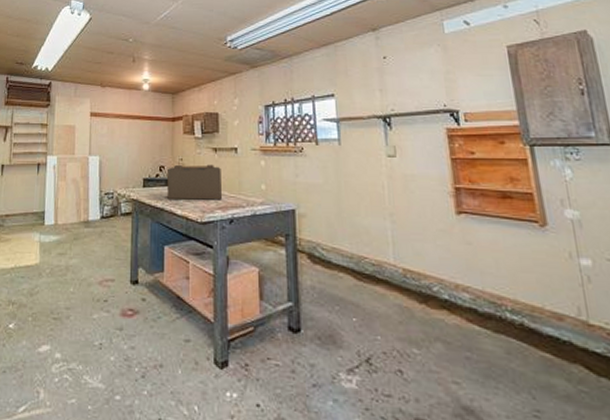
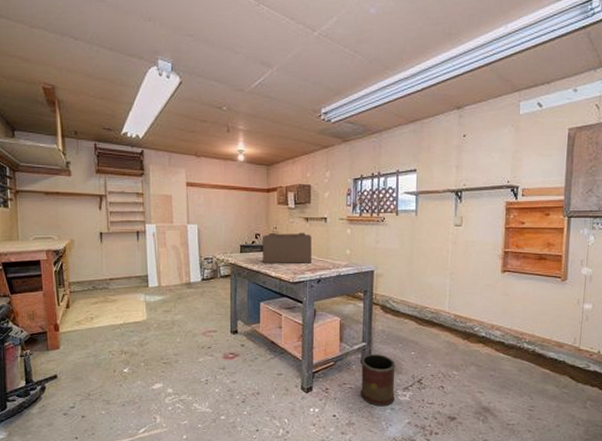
paint can: none [287,318,337,396] -> present [361,354,396,407]

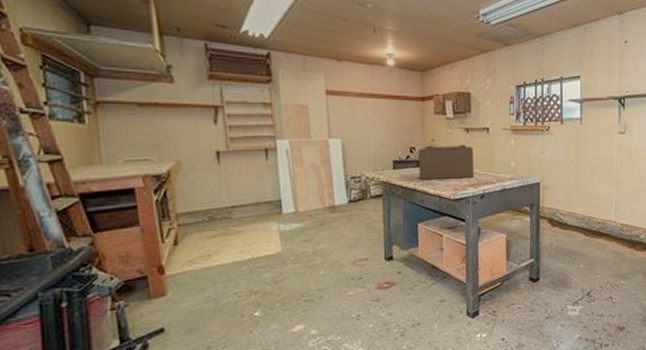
paint can: present [361,354,396,407] -> none [529,270,565,325]

